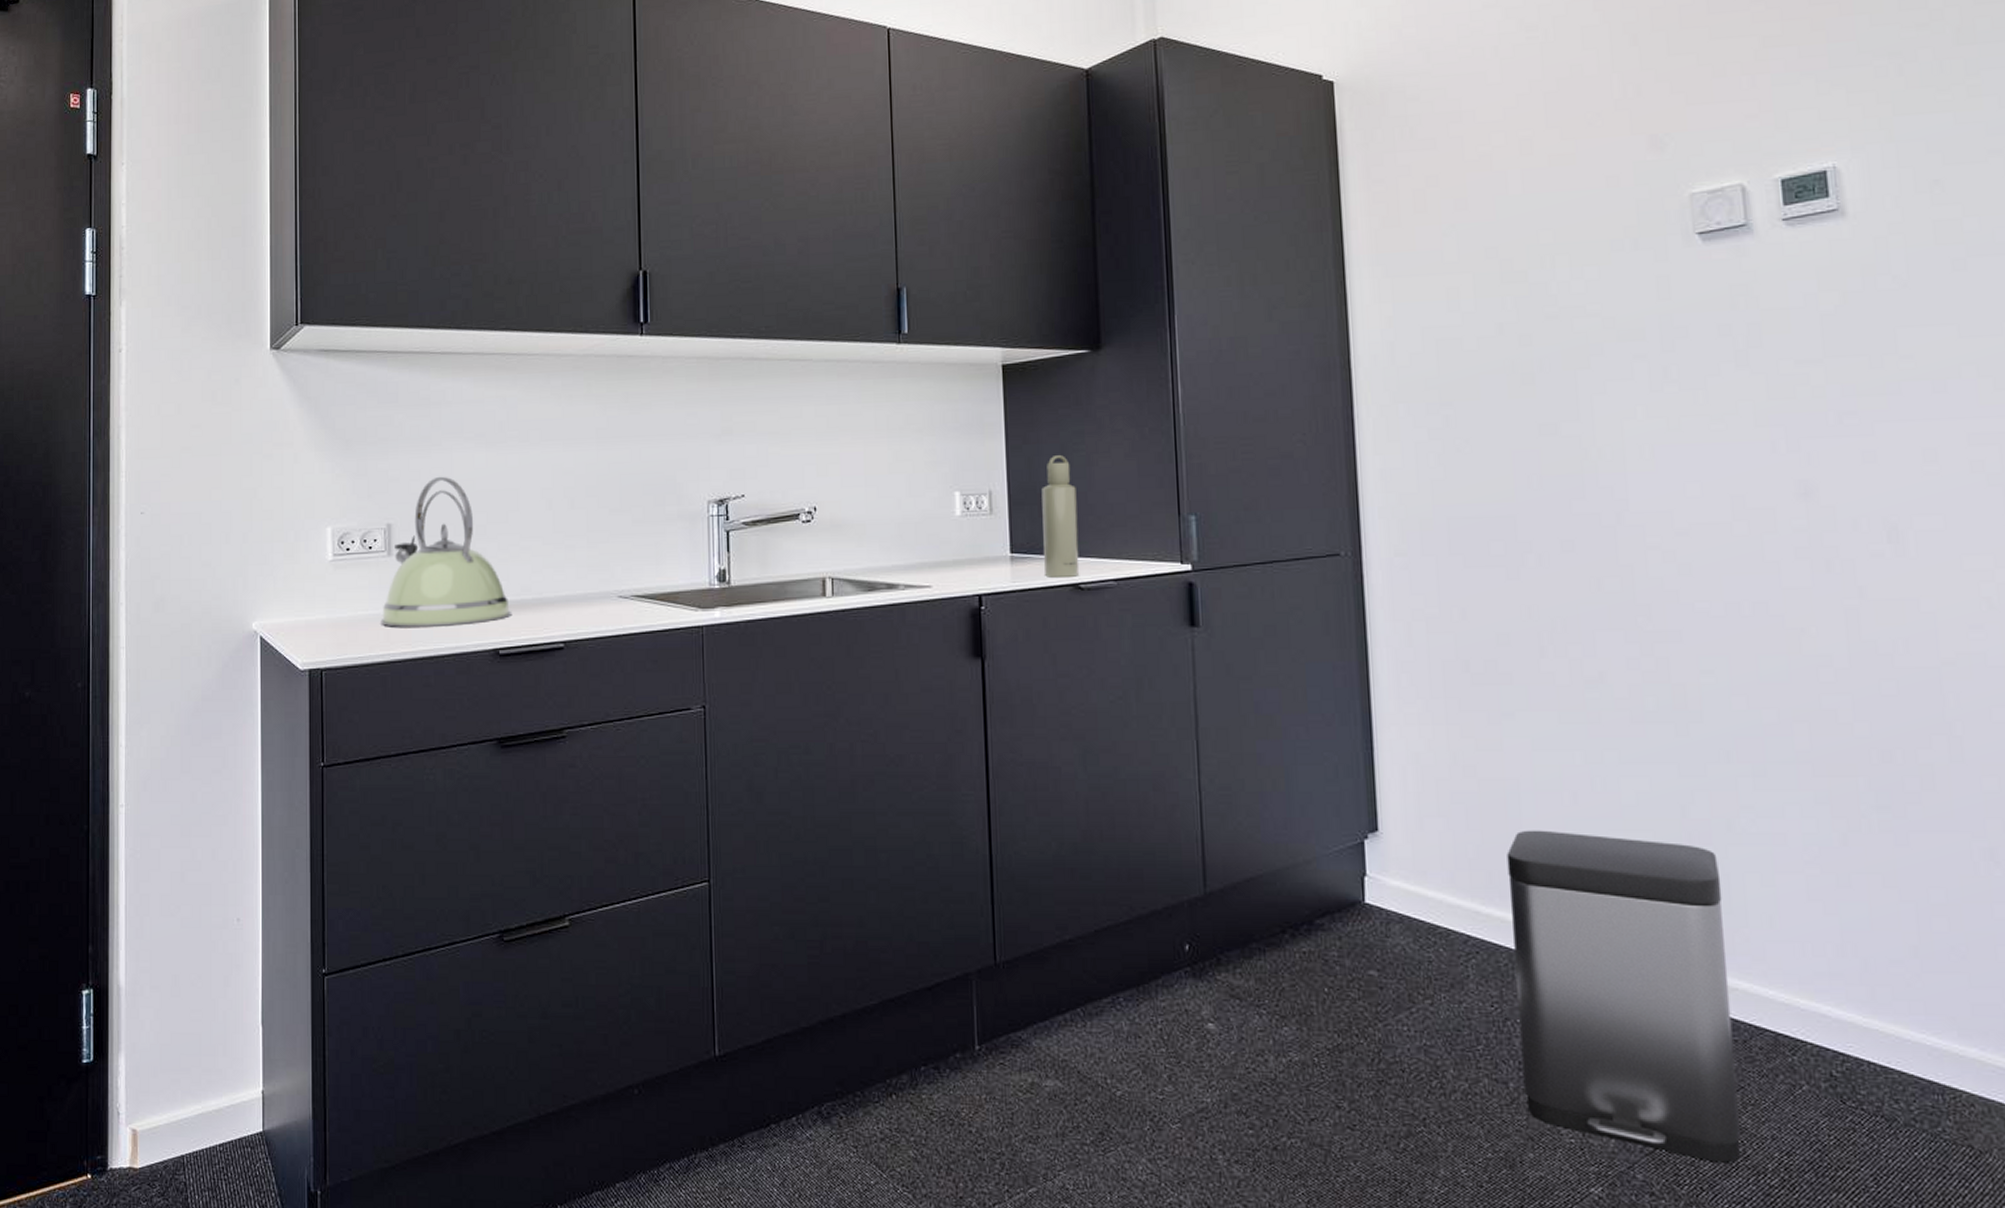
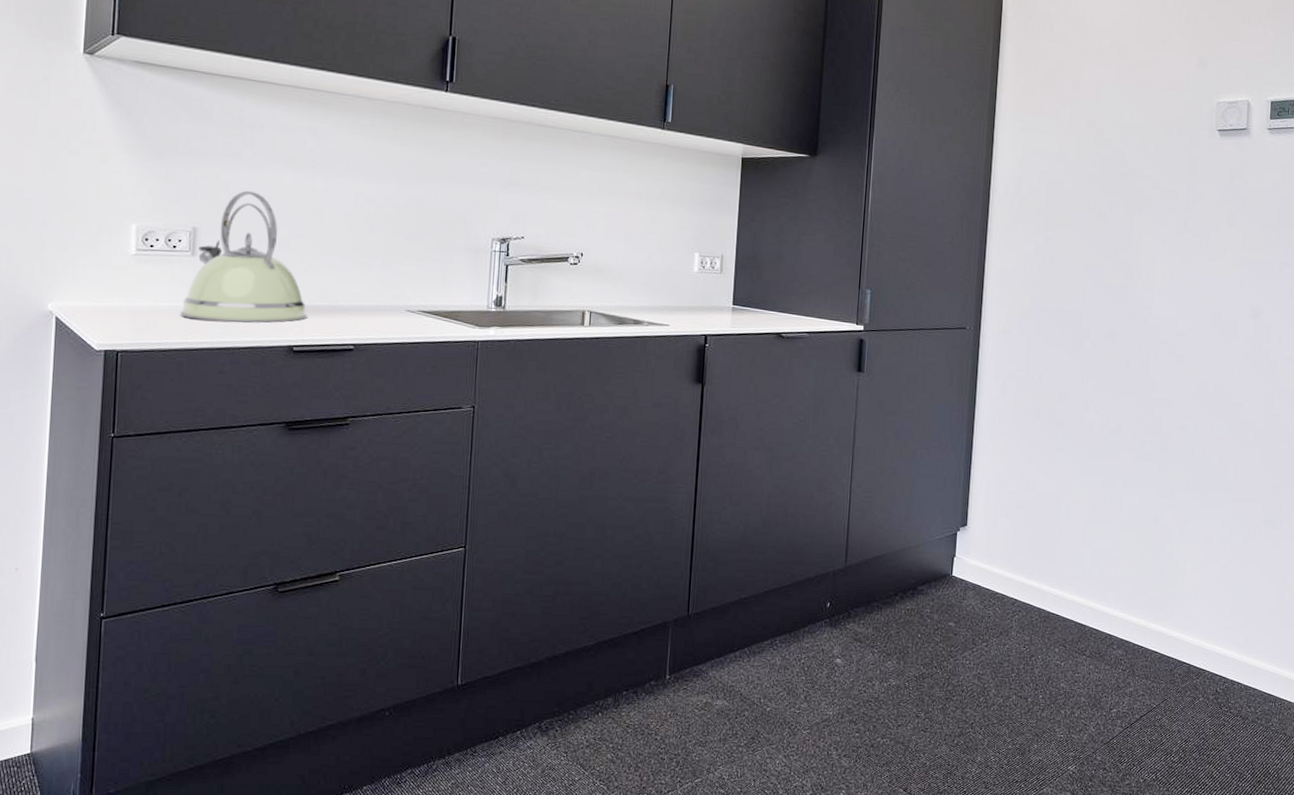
bottle: present [1041,455,1080,579] -> none [756,233,787,328]
pedal bin: present [1507,830,1741,1163] -> none [1037,528,1172,748]

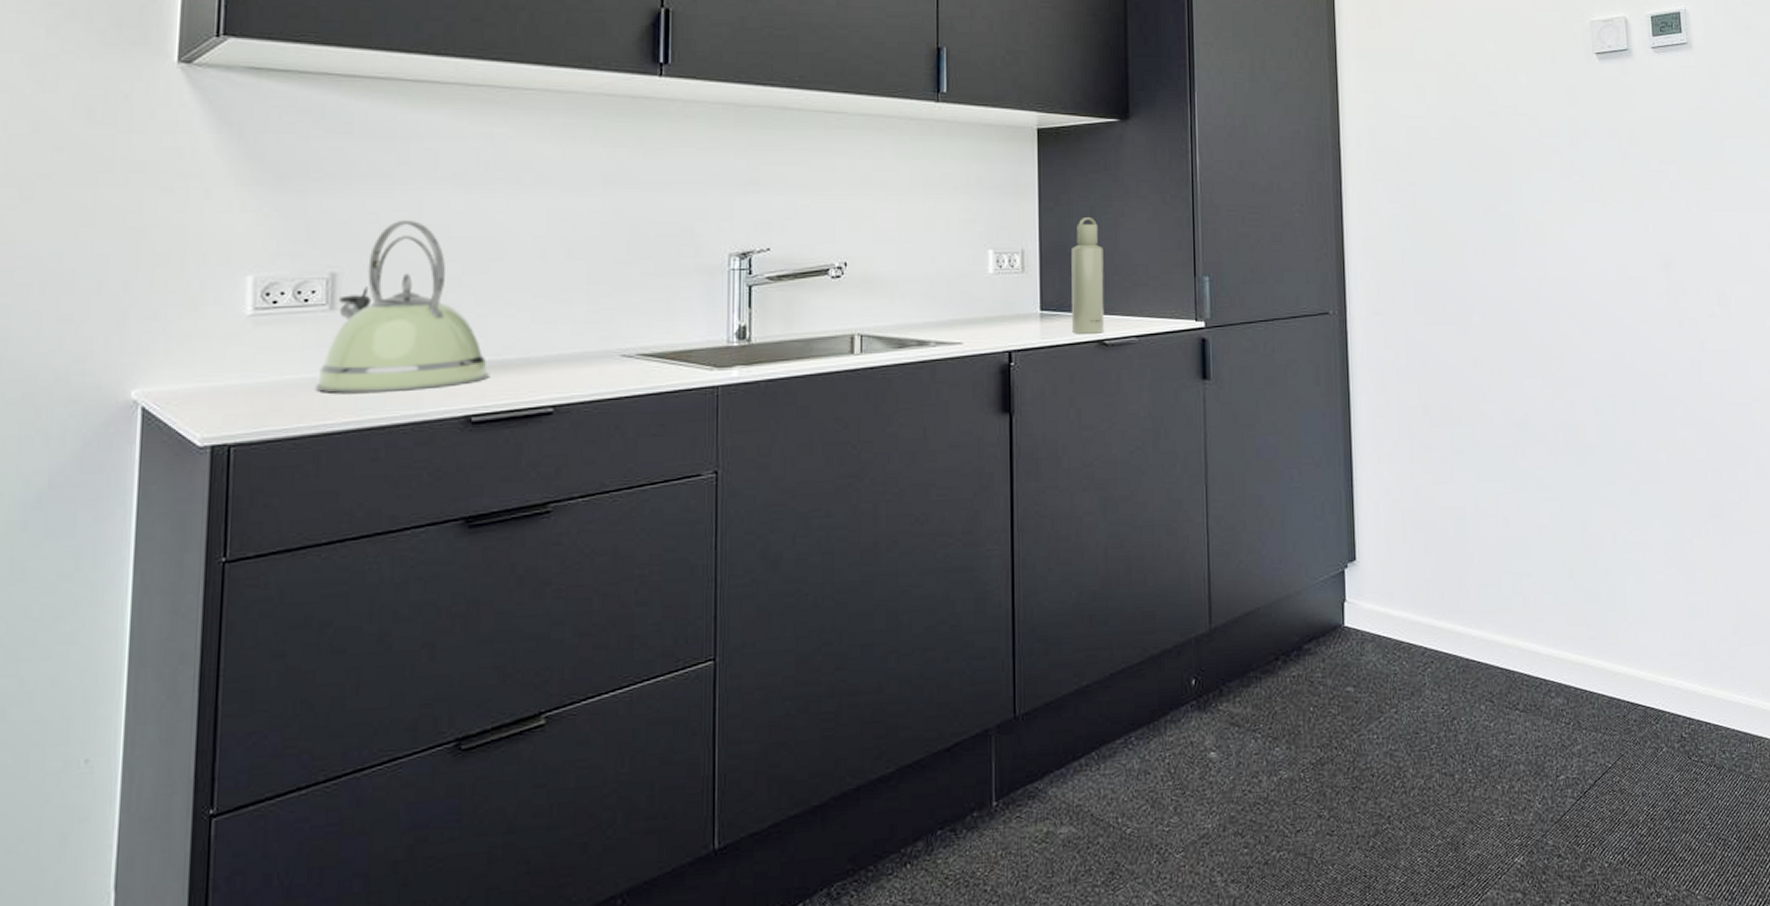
bottle: none [756,233,787,328] -> present [1071,218,1105,335]

